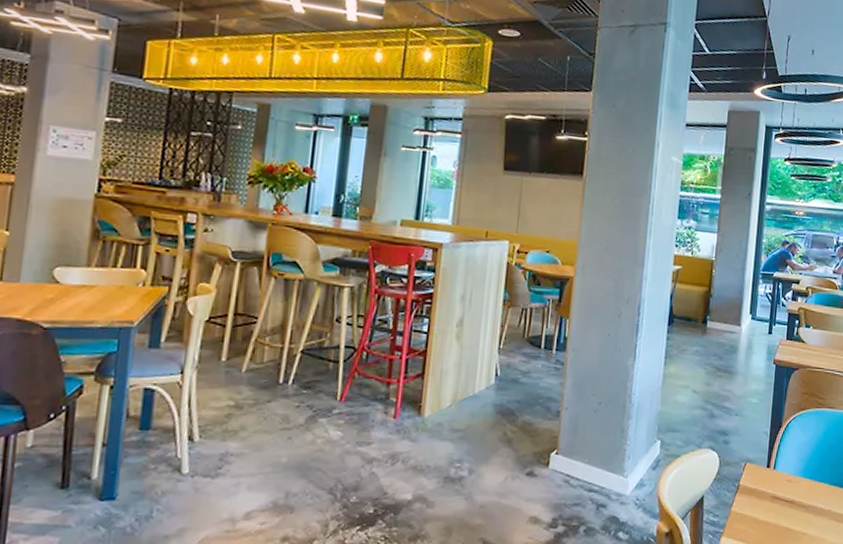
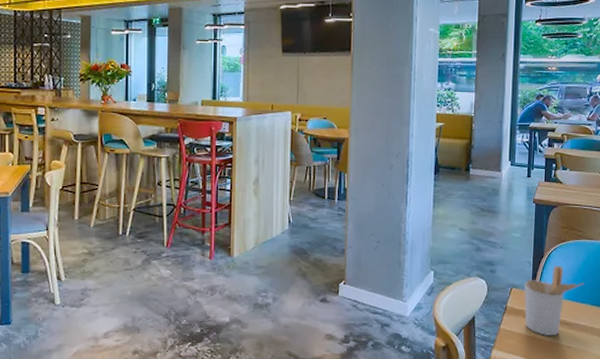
utensil holder: none [758,438,823,521] -> present [524,266,584,336]

